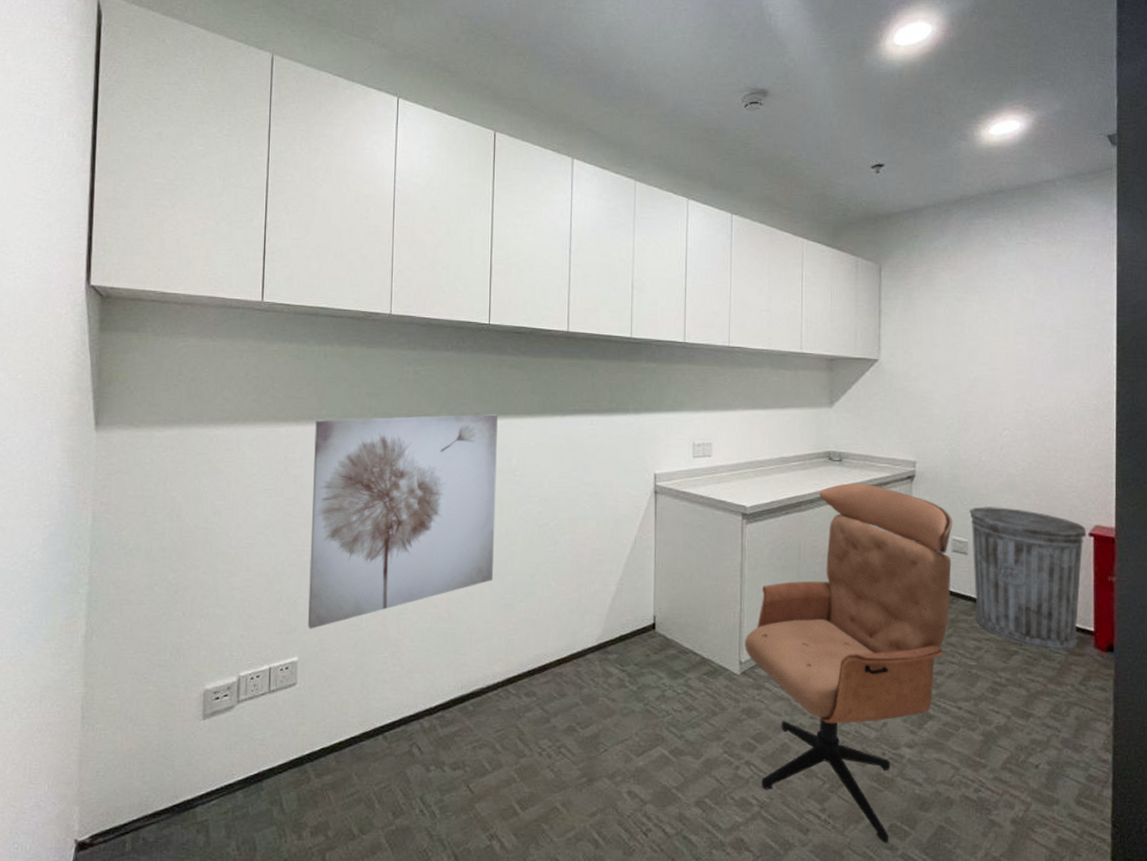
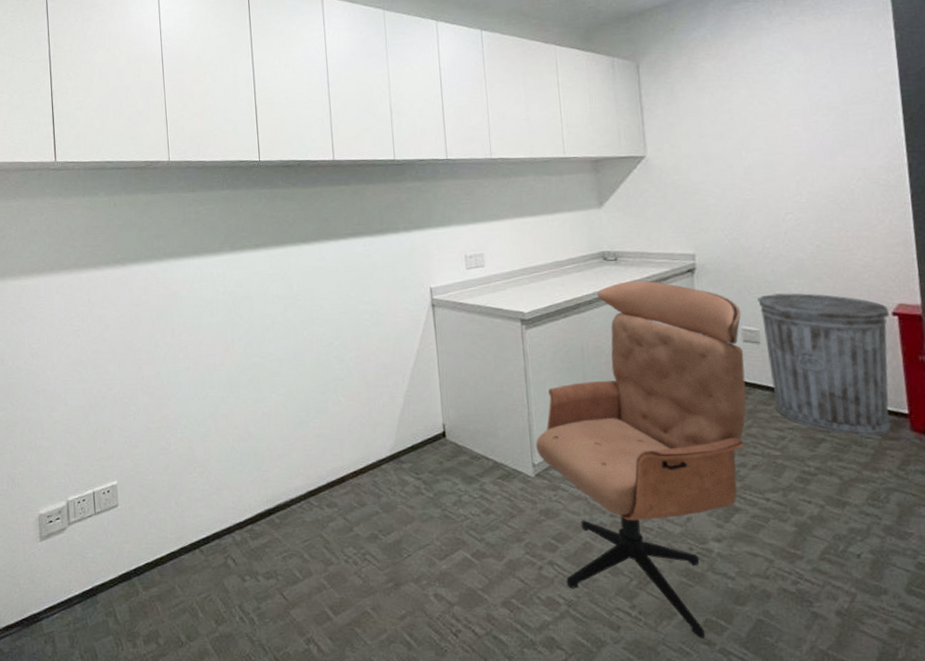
wall art: present [308,414,498,629] -> none [112,244,286,455]

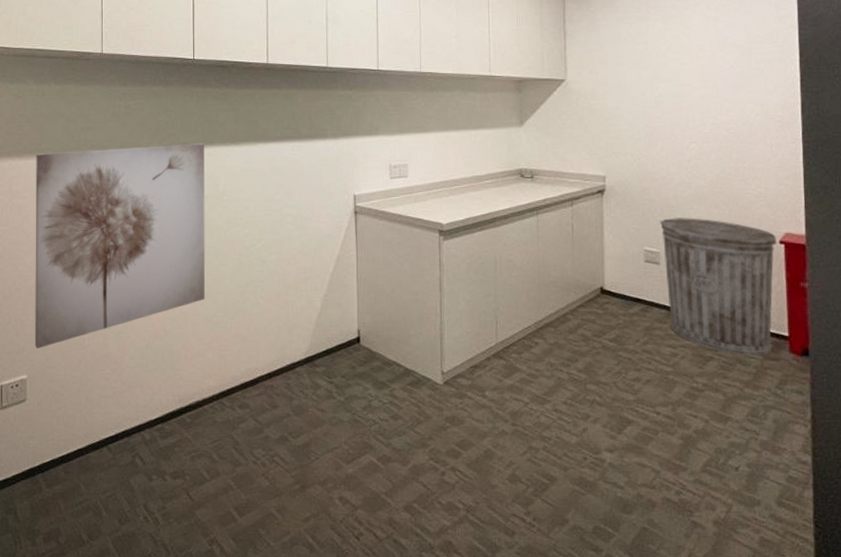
wall art: none [112,244,286,455] -> present [35,143,206,349]
office chair: present [536,280,747,638] -> none [446,198,645,545]

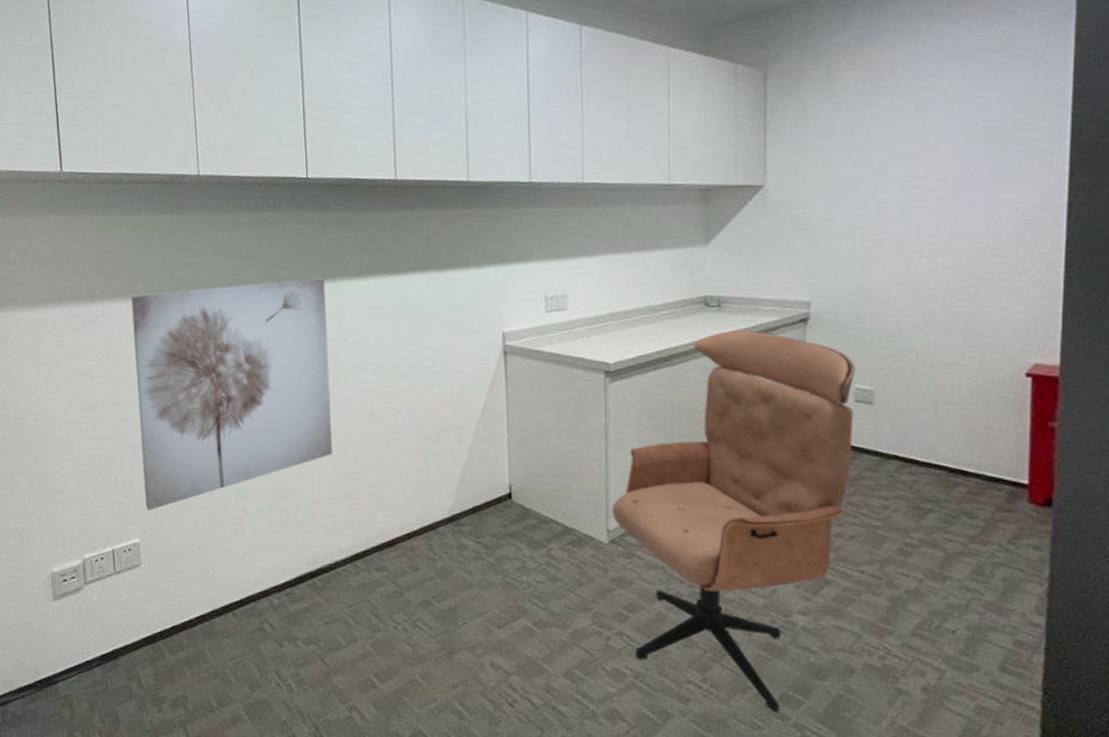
office chair: none [446,198,645,545] -> present [612,330,856,712]
trash can: present [660,218,777,356] -> none [876,348,1023,507]

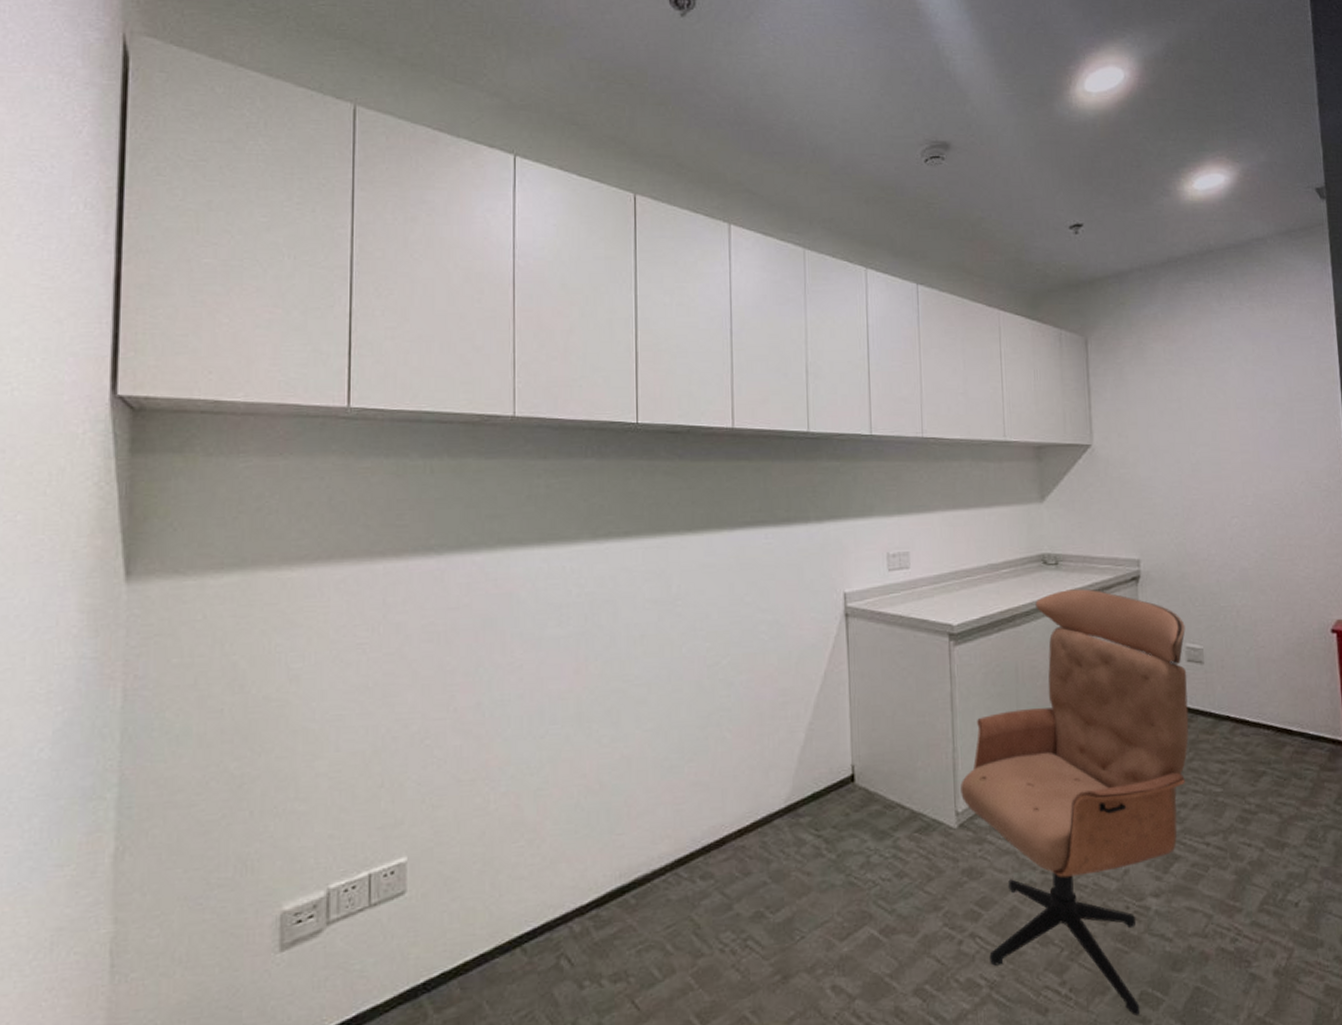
wall art: present [131,278,332,510] -> none [419,532,655,819]

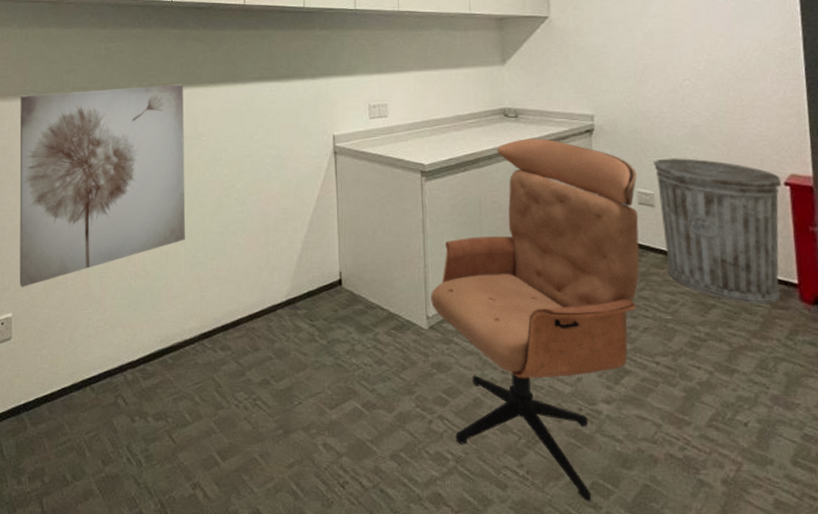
wall art: none [419,532,655,819] -> present [19,84,186,287]
trash can: none [1202,606,1329,767] -> present [653,158,782,304]

